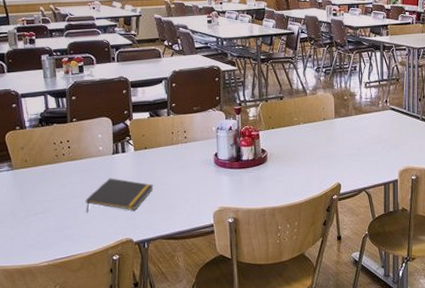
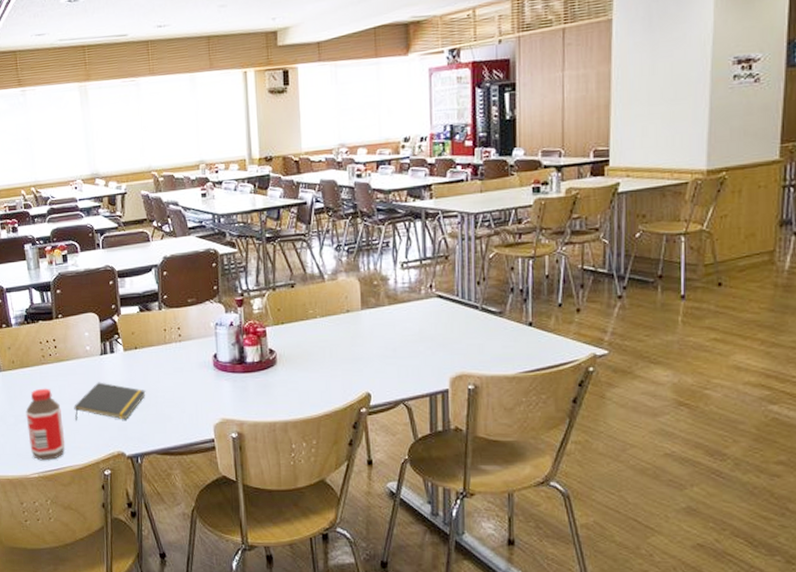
bottle: none [37,184,76,250] -> present [25,388,66,461]

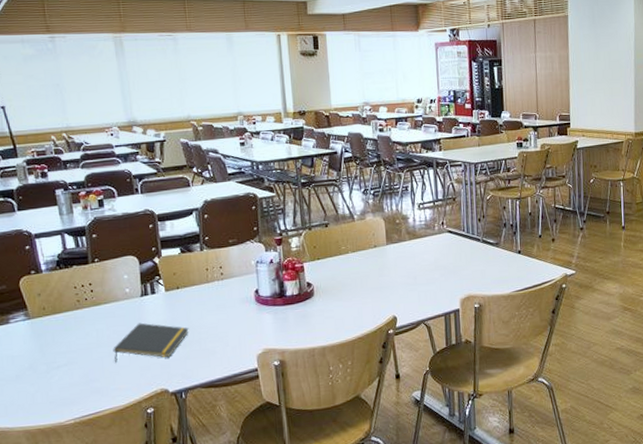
bottle: present [25,388,66,461] -> none [59,332,105,406]

